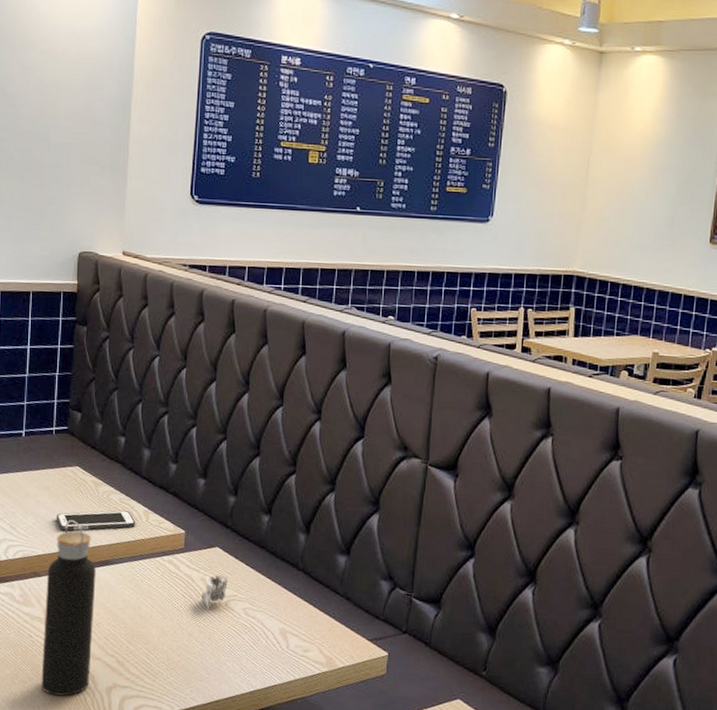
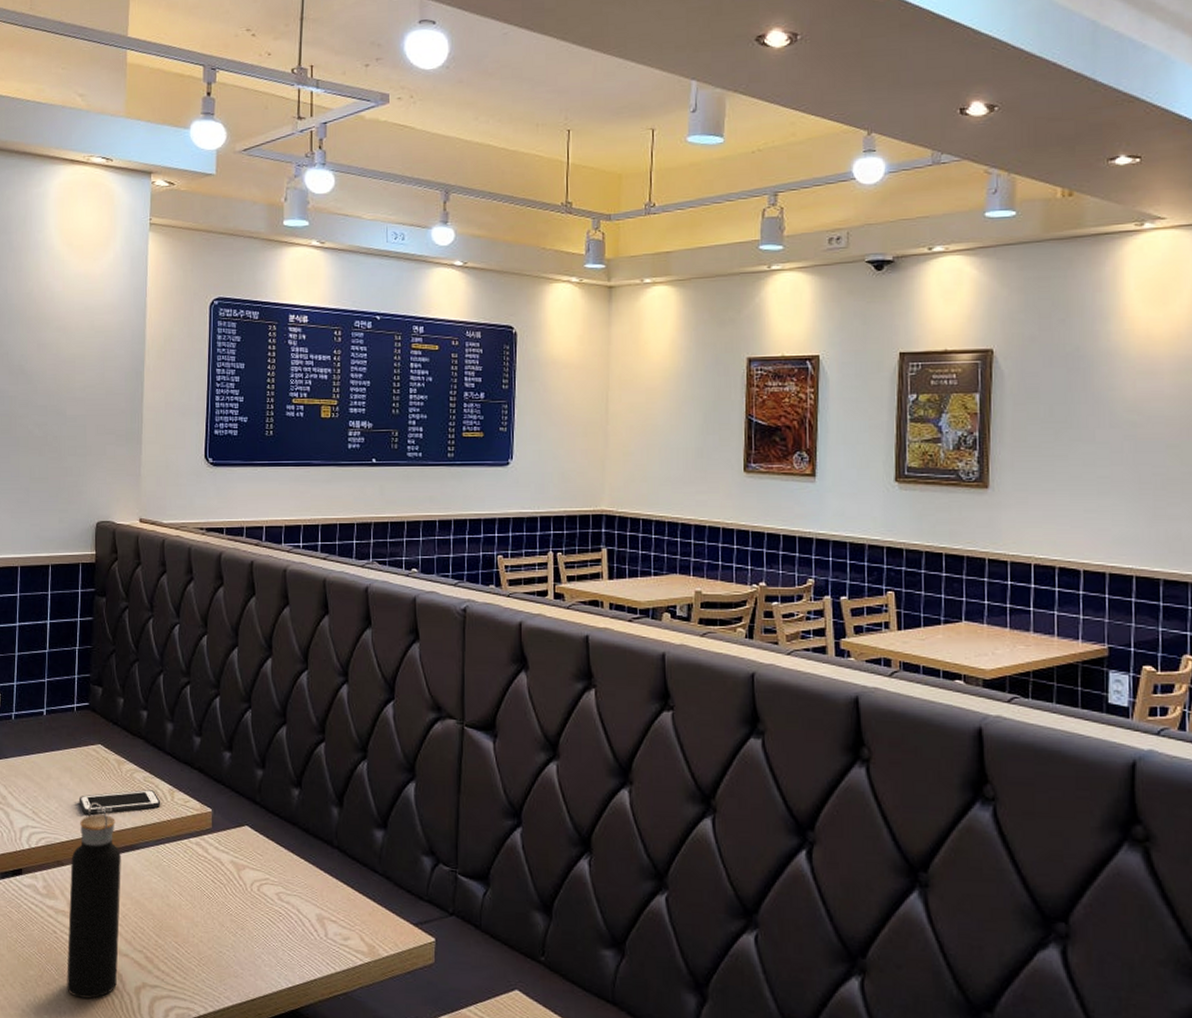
napkin holder: present [202,574,228,609] -> none [232,855,259,895]

